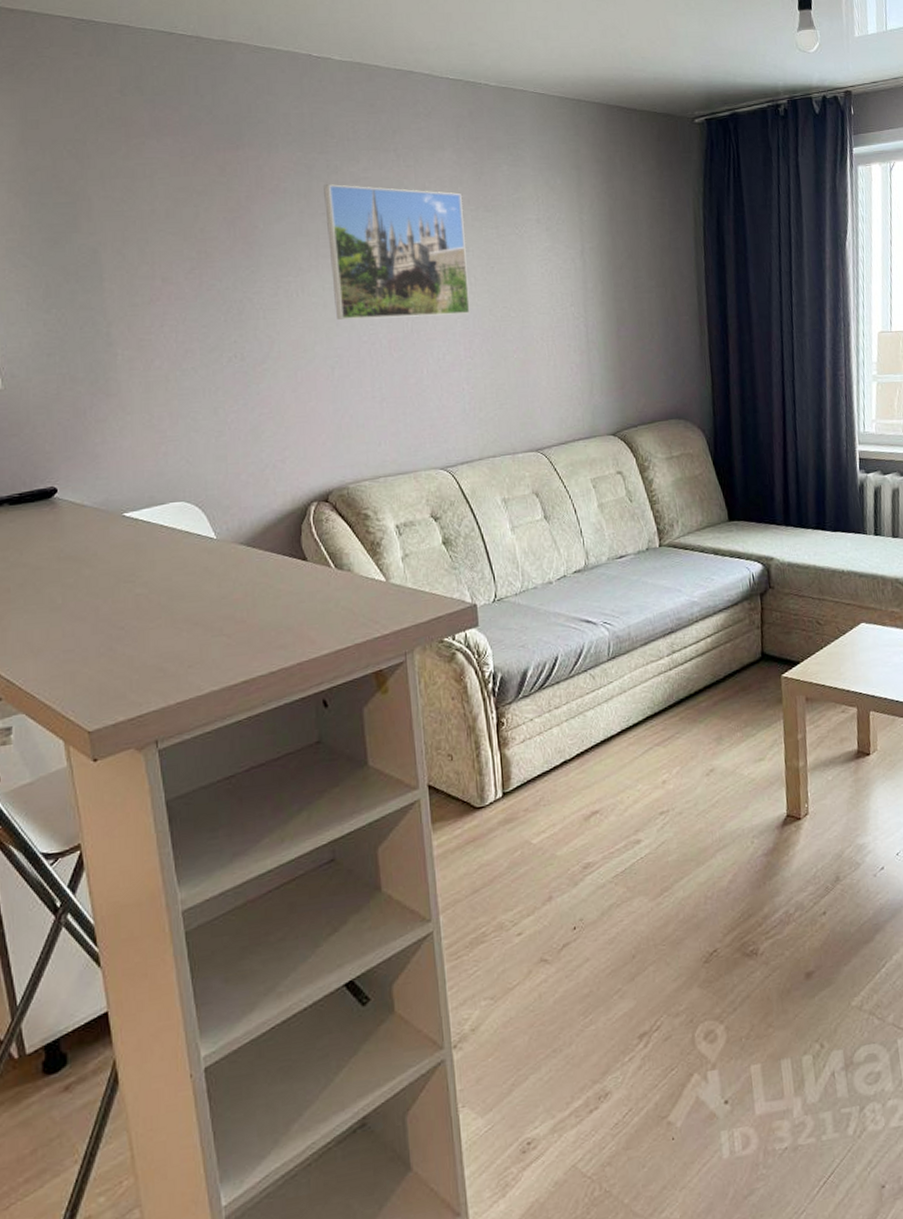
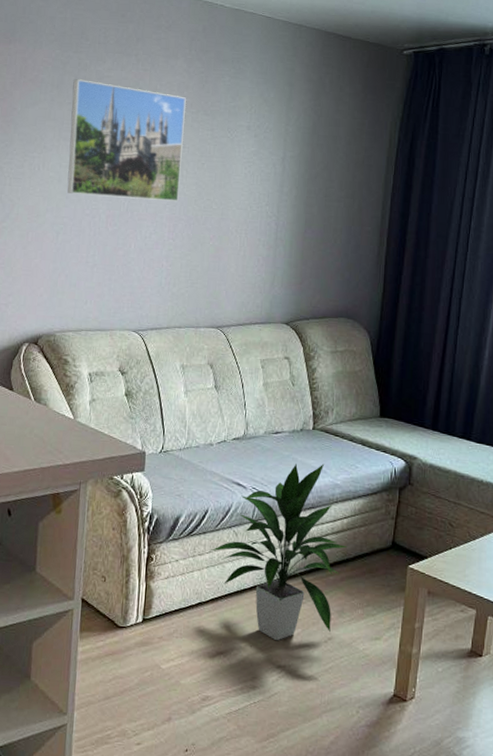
indoor plant: none [568,582,716,786] -> present [211,464,348,641]

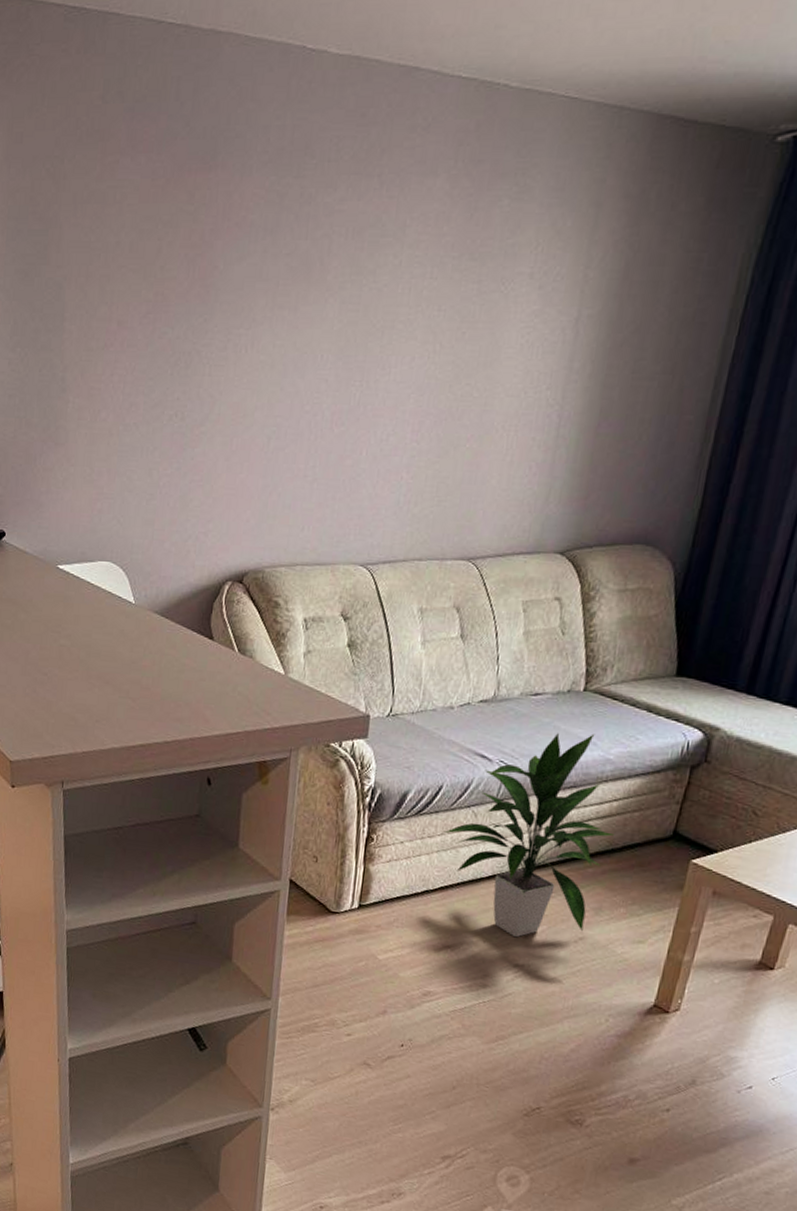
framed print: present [67,79,186,201] -> none [282,218,446,389]

